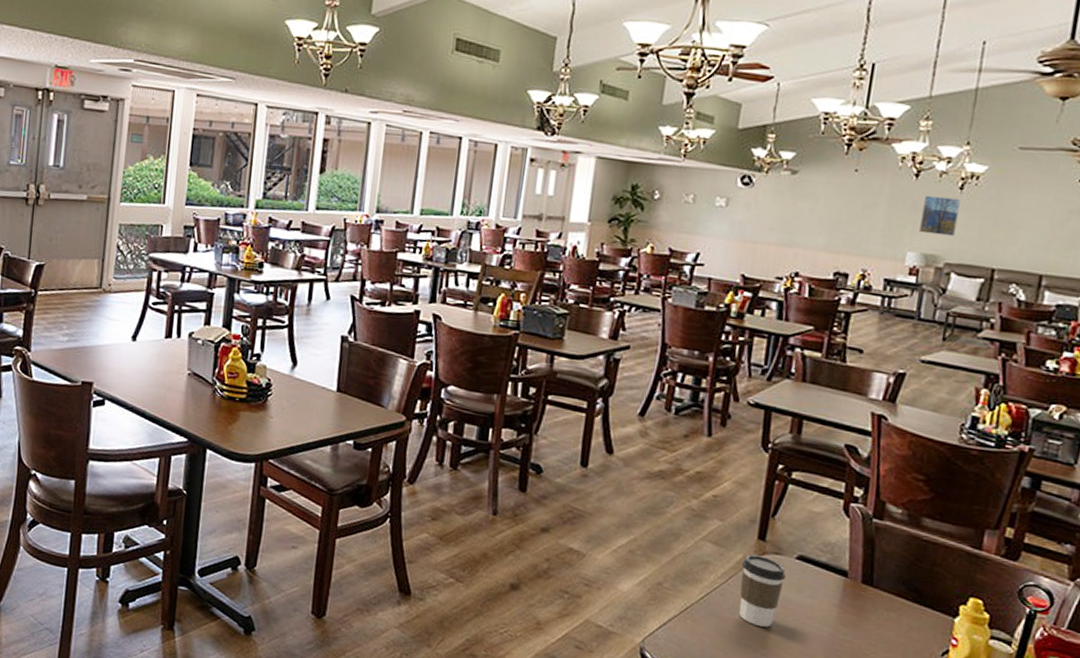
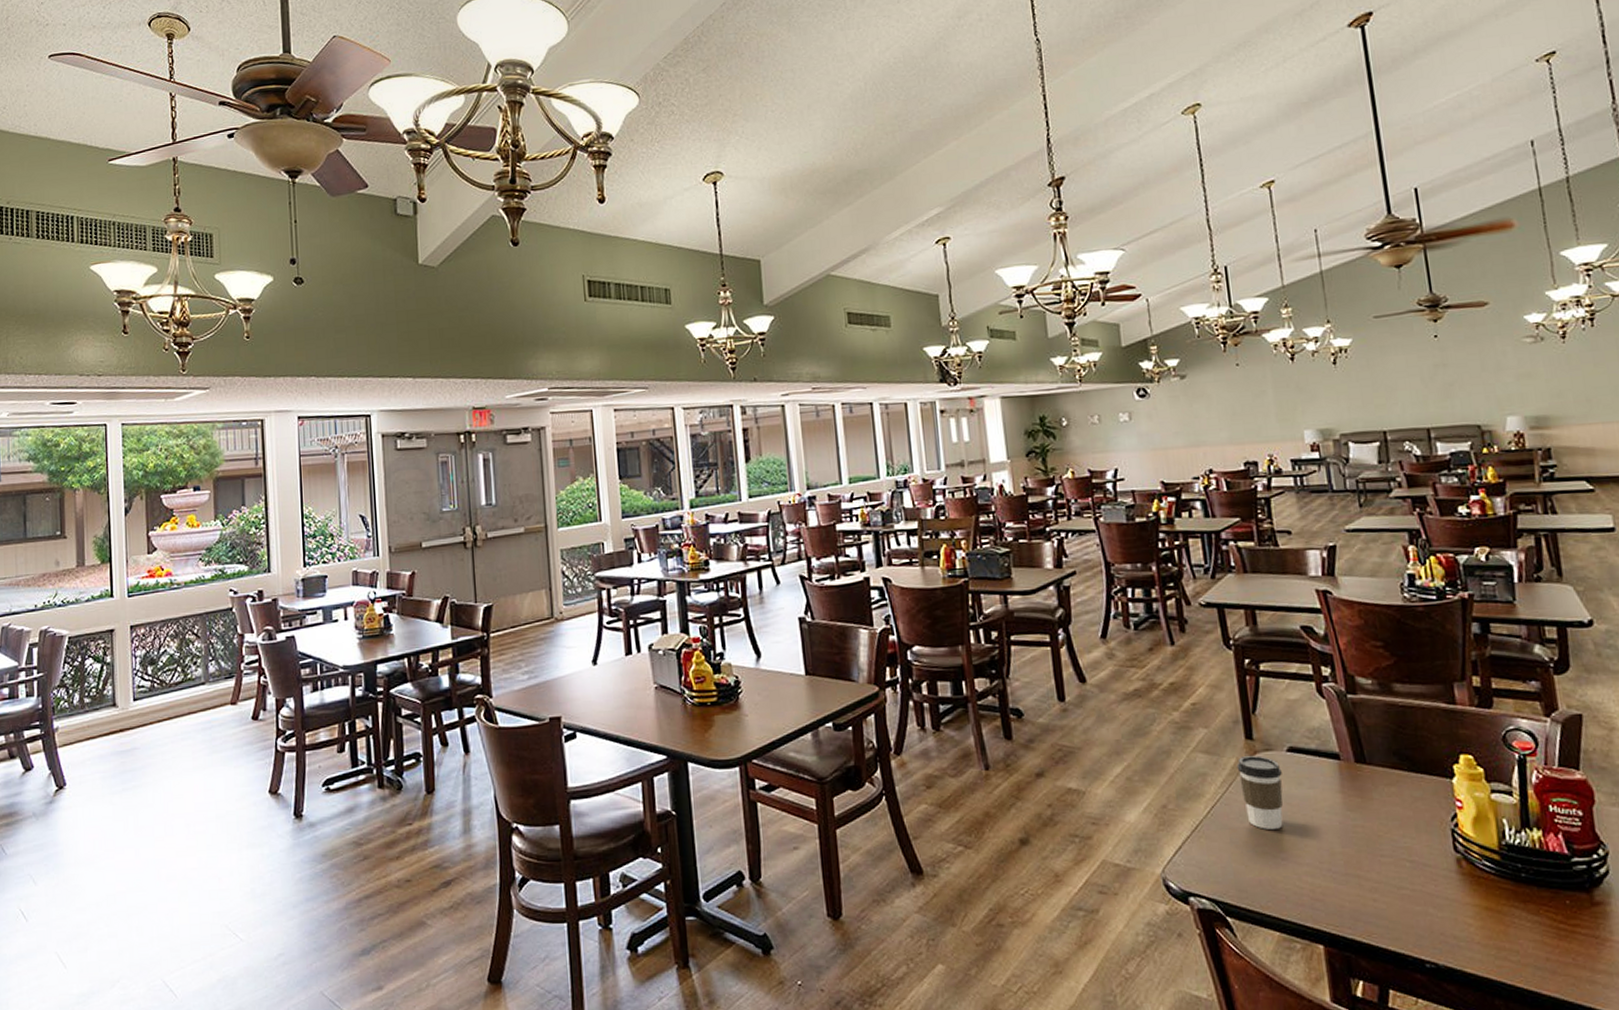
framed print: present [919,195,961,237] -> none [1305,373,1342,411]

